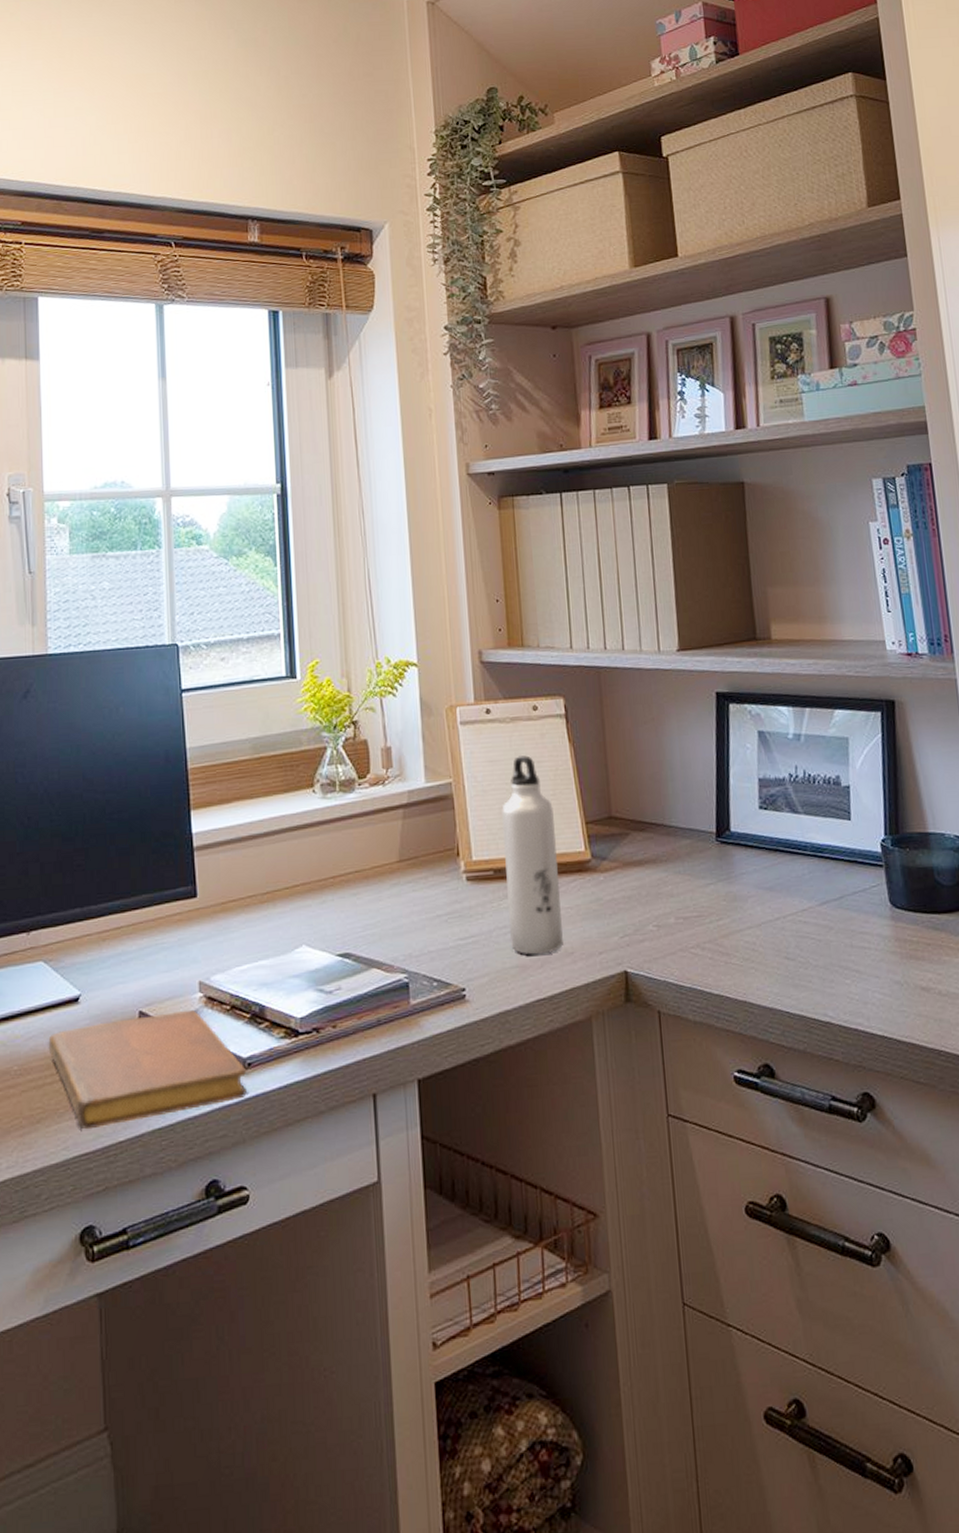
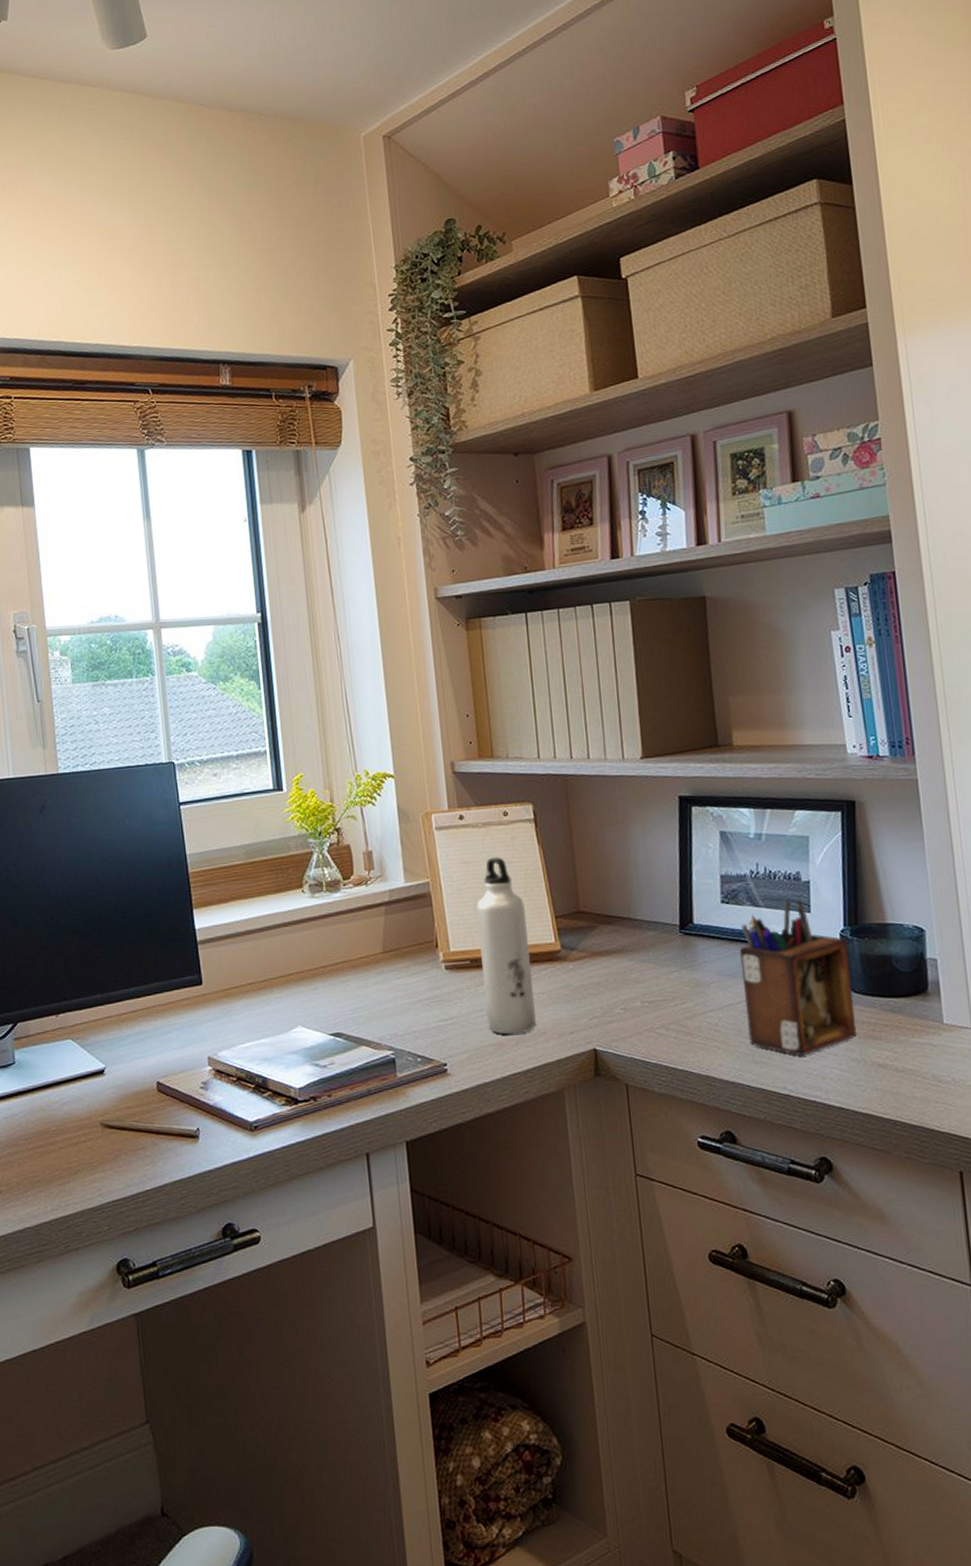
notebook: present [48,1009,247,1130] -> none [80,1080,254,1180]
desk organizer: none [777,805,900,979] -> present [739,899,857,1057]

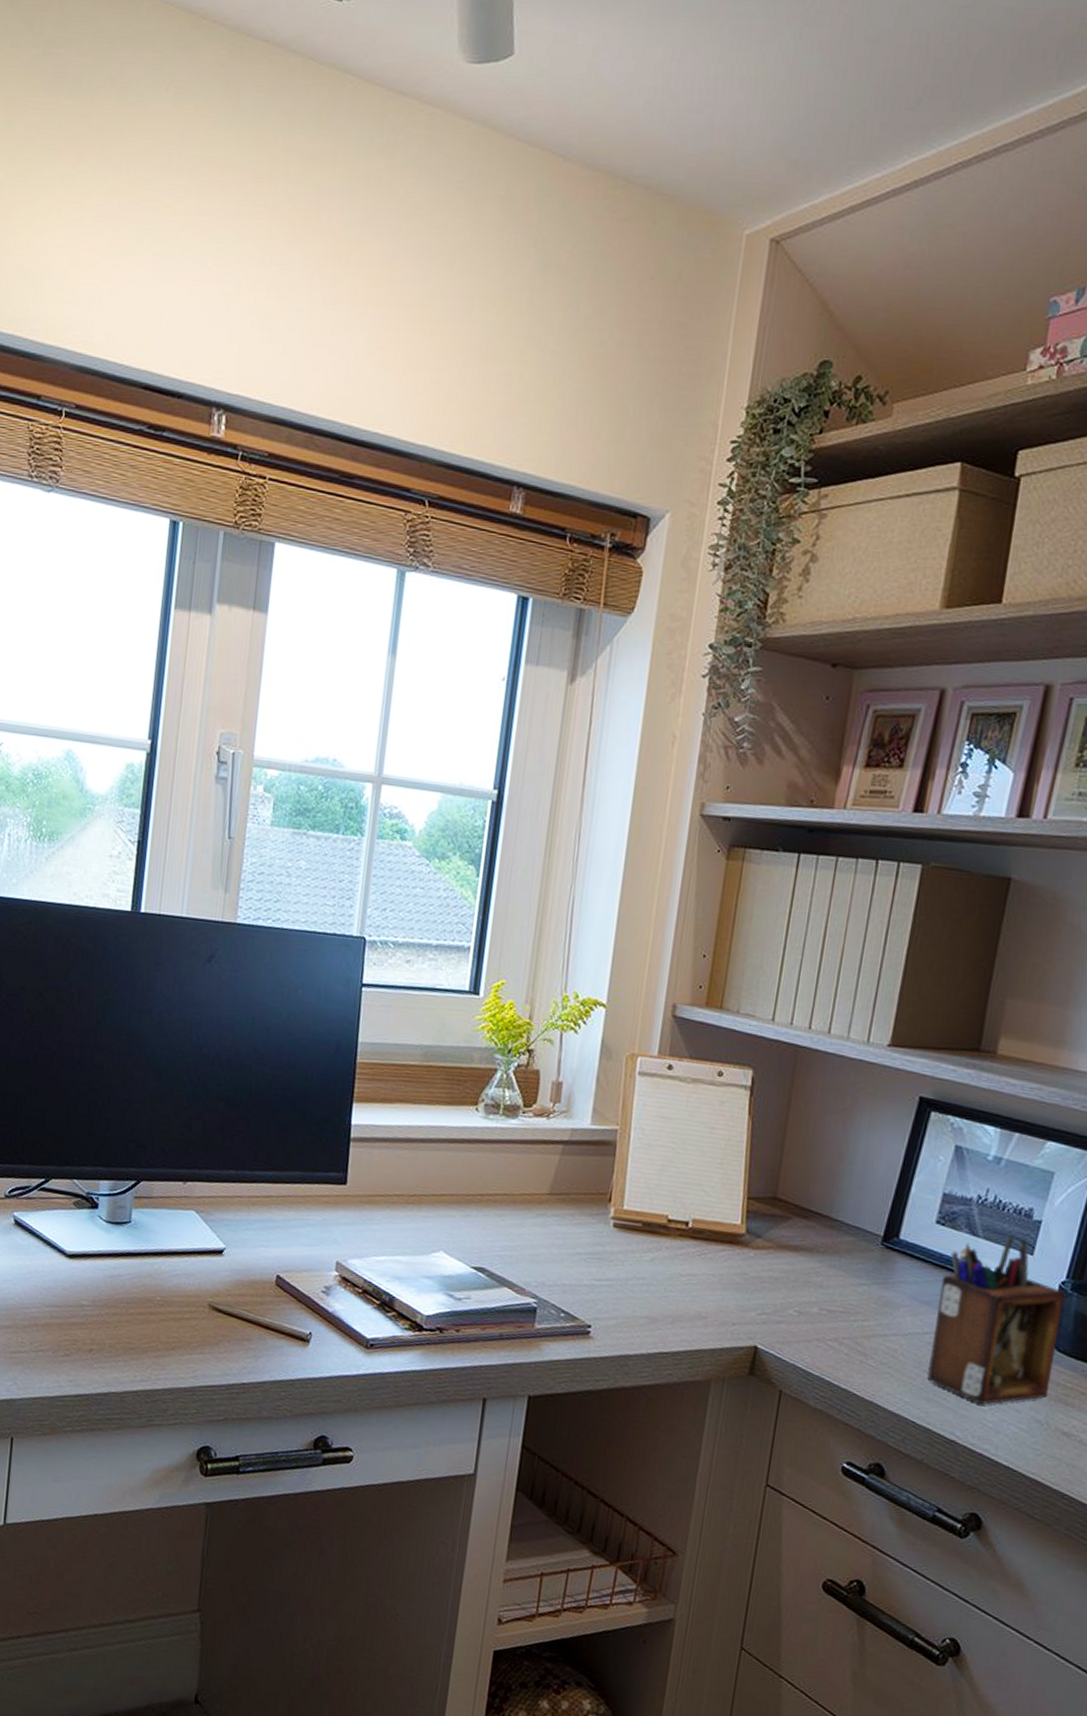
water bottle: present [476,857,536,1035] -> none [644,1118,717,1312]

